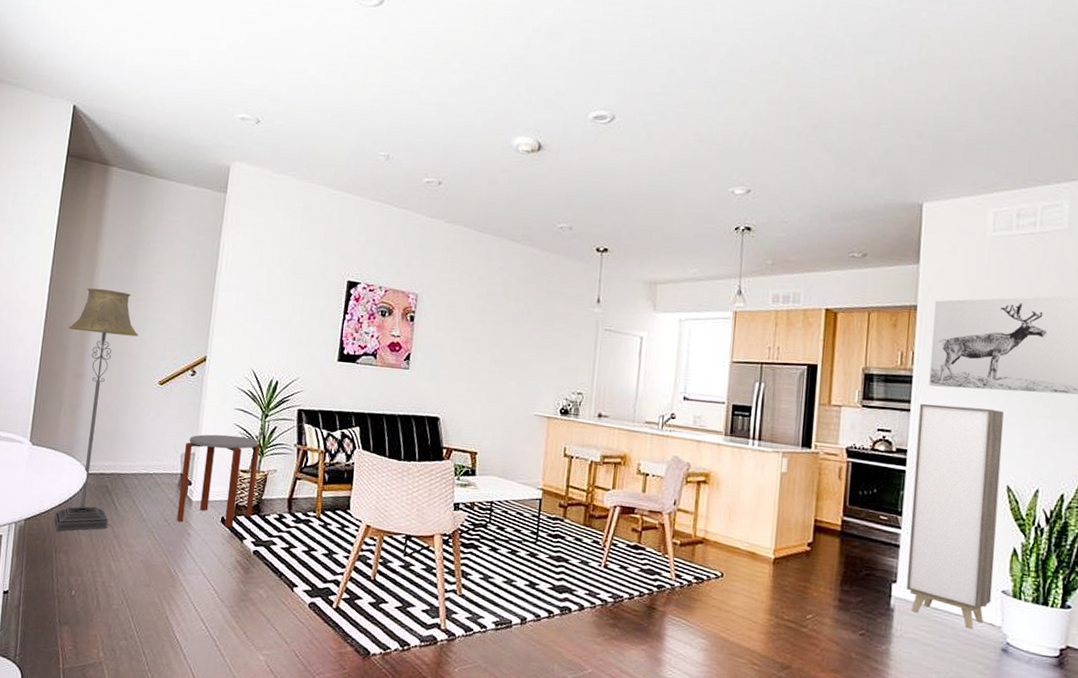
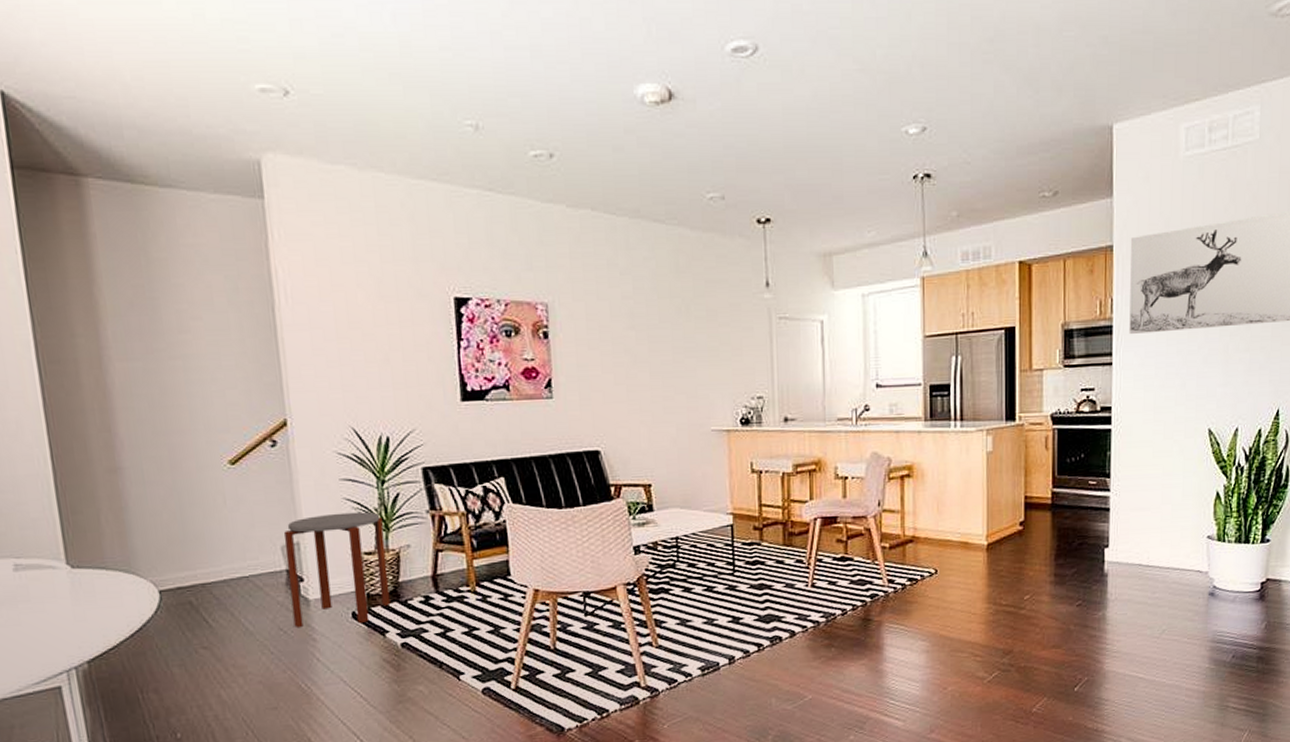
floor lamp: present [54,287,138,531] -> none [81,350,205,667]
cabinet: present [907,403,1004,629] -> none [1118,351,1203,580]

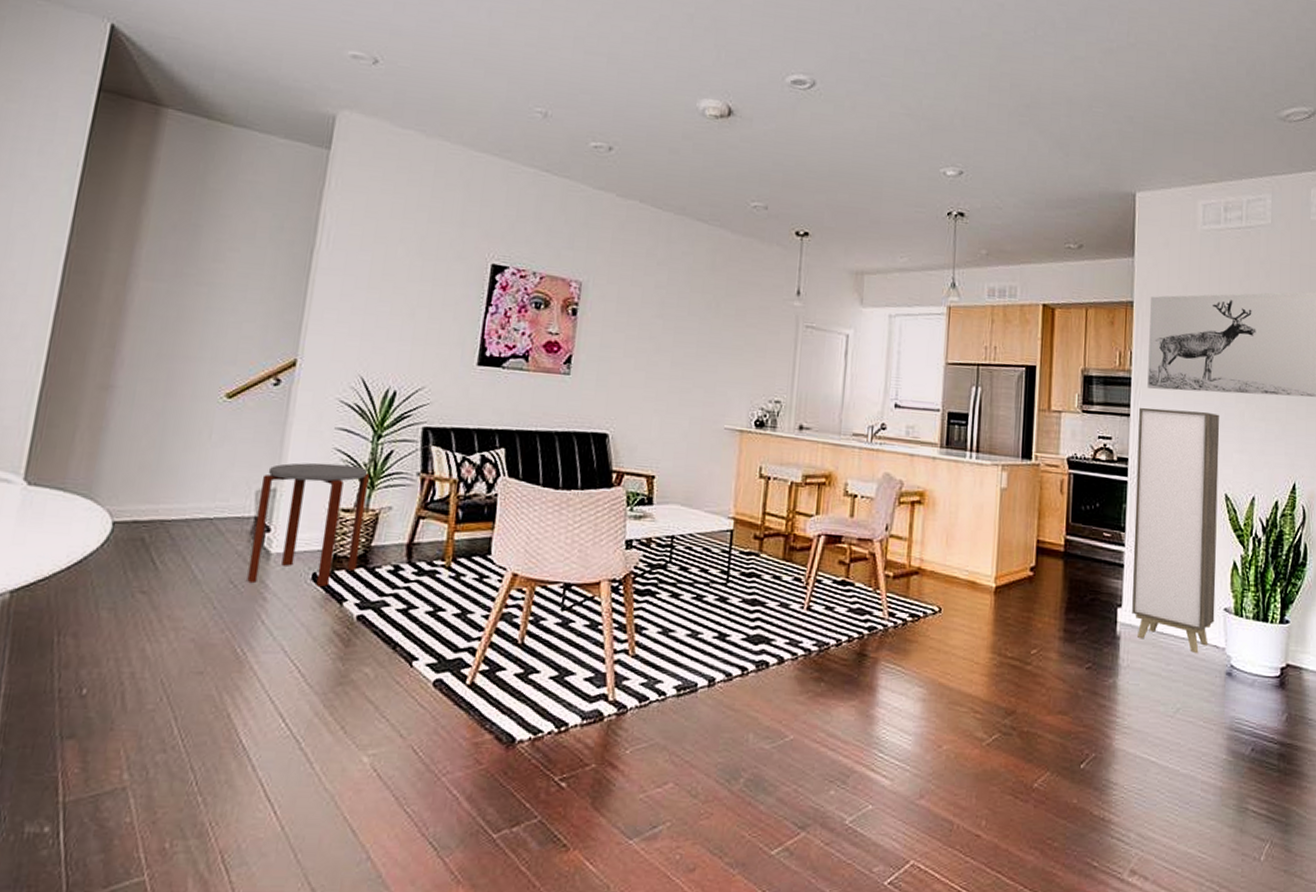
cabinet: none [1118,351,1203,580] -> present [1132,407,1220,653]

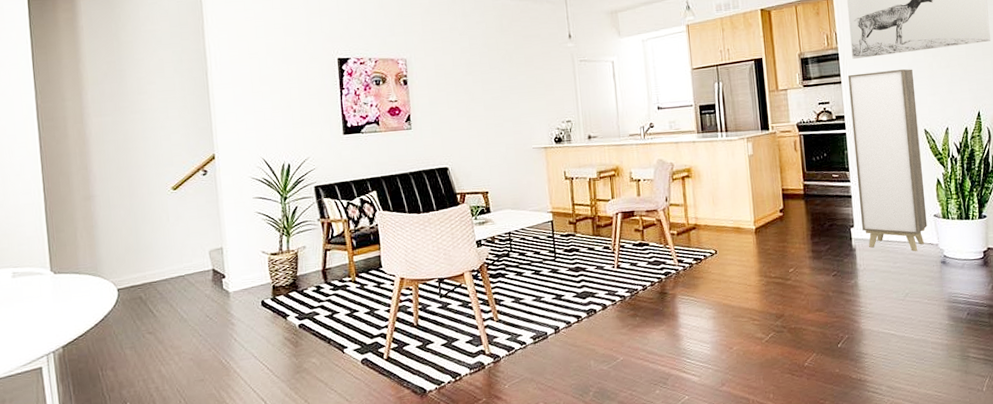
side table: present [247,462,369,587] -> none [211,222,291,314]

